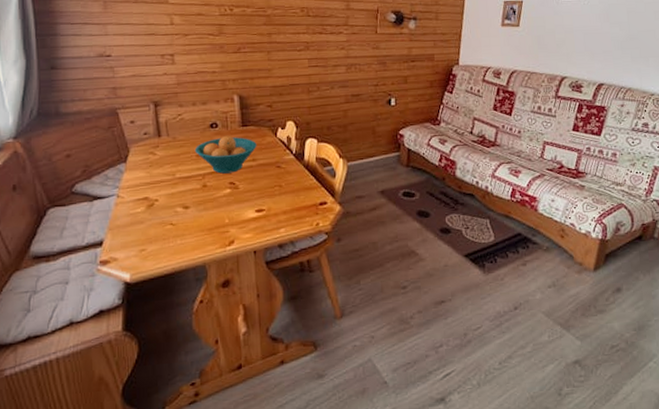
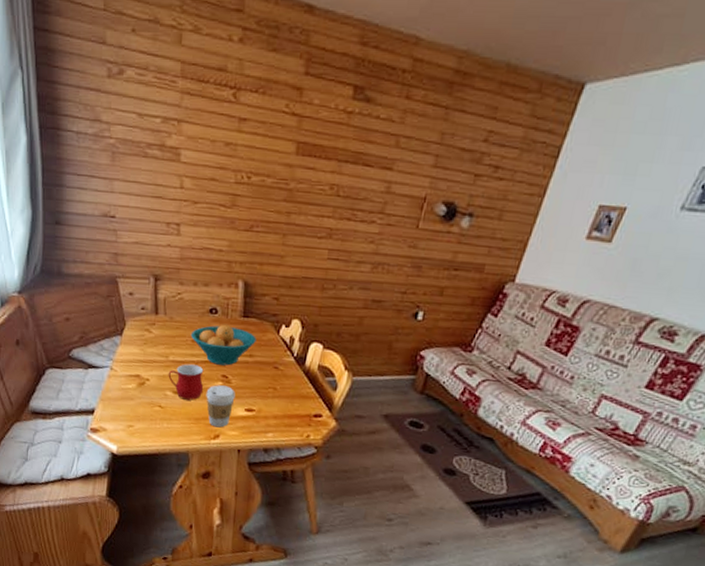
mug: none [176,177,213,213] -> present [168,364,204,401]
coffee cup: none [216,192,244,234] -> present [206,385,236,428]

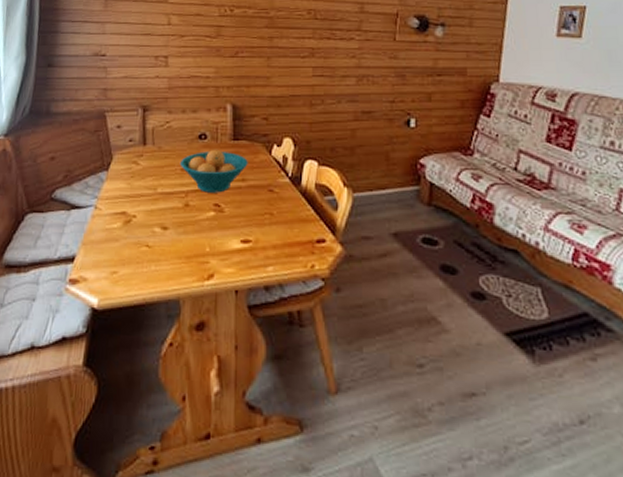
mug: present [168,364,204,401] -> none [156,195,195,236]
coffee cup: present [206,385,236,428] -> none [197,215,229,265]

